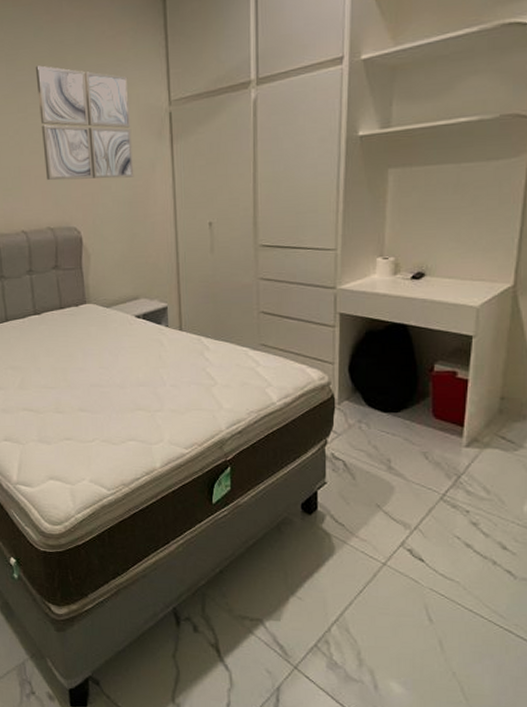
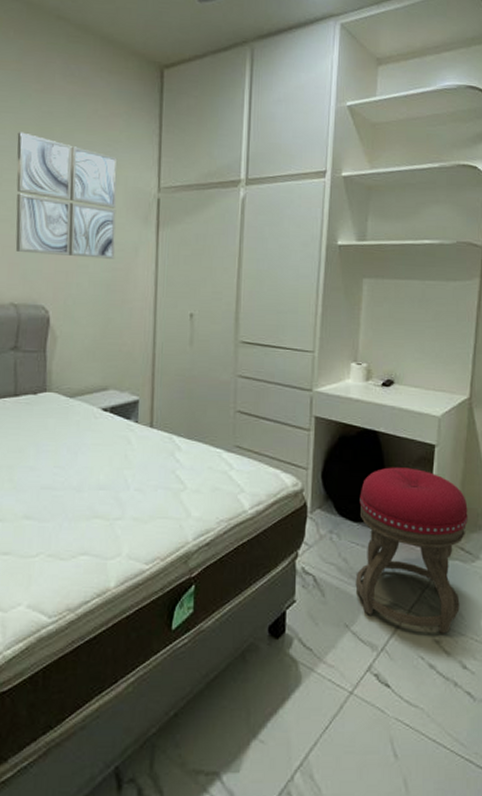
stool: none [386,359,510,517] -> present [355,467,468,634]

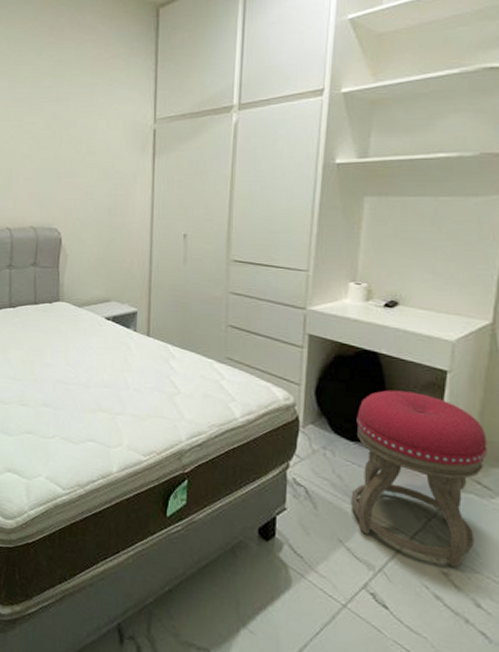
wall art: present [15,132,118,259] -> none [34,80,118,186]

